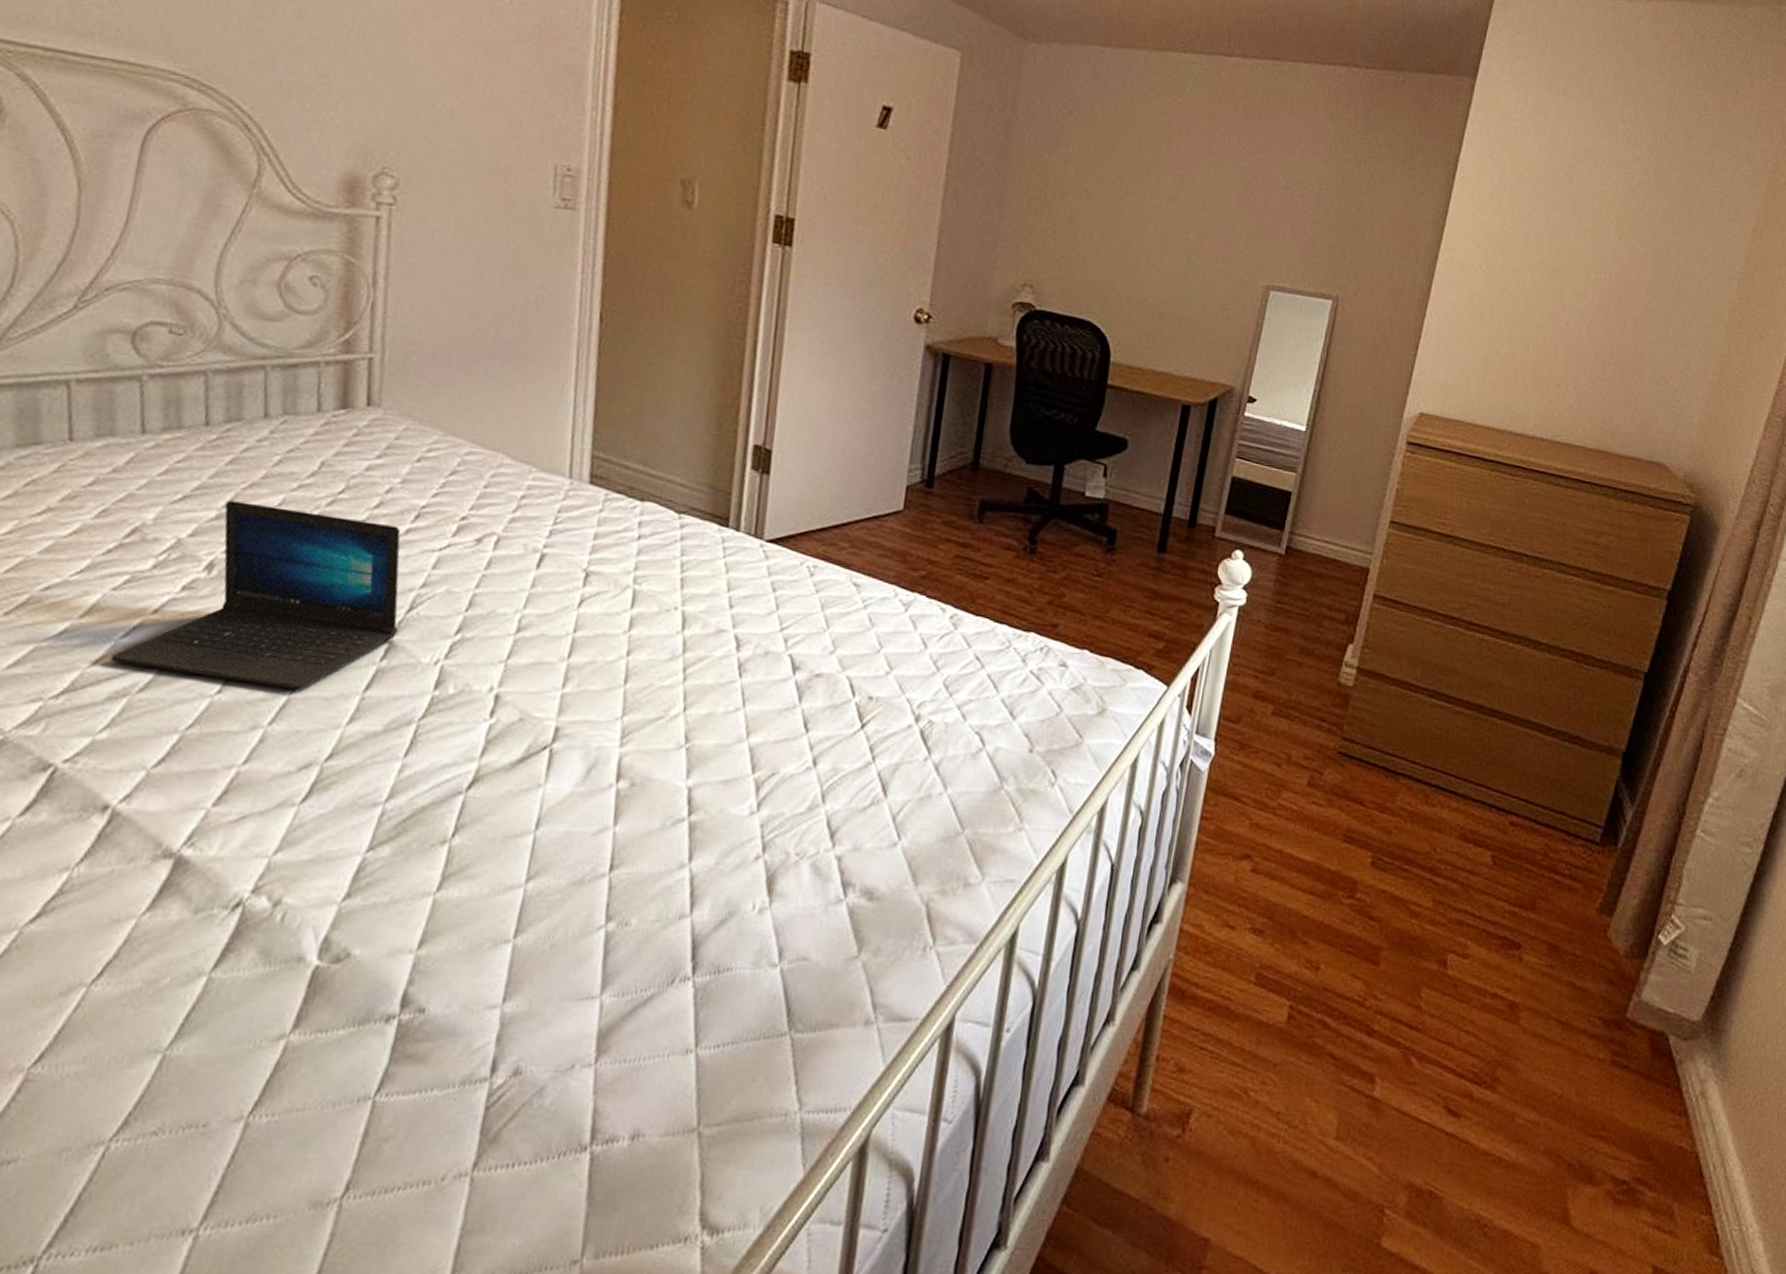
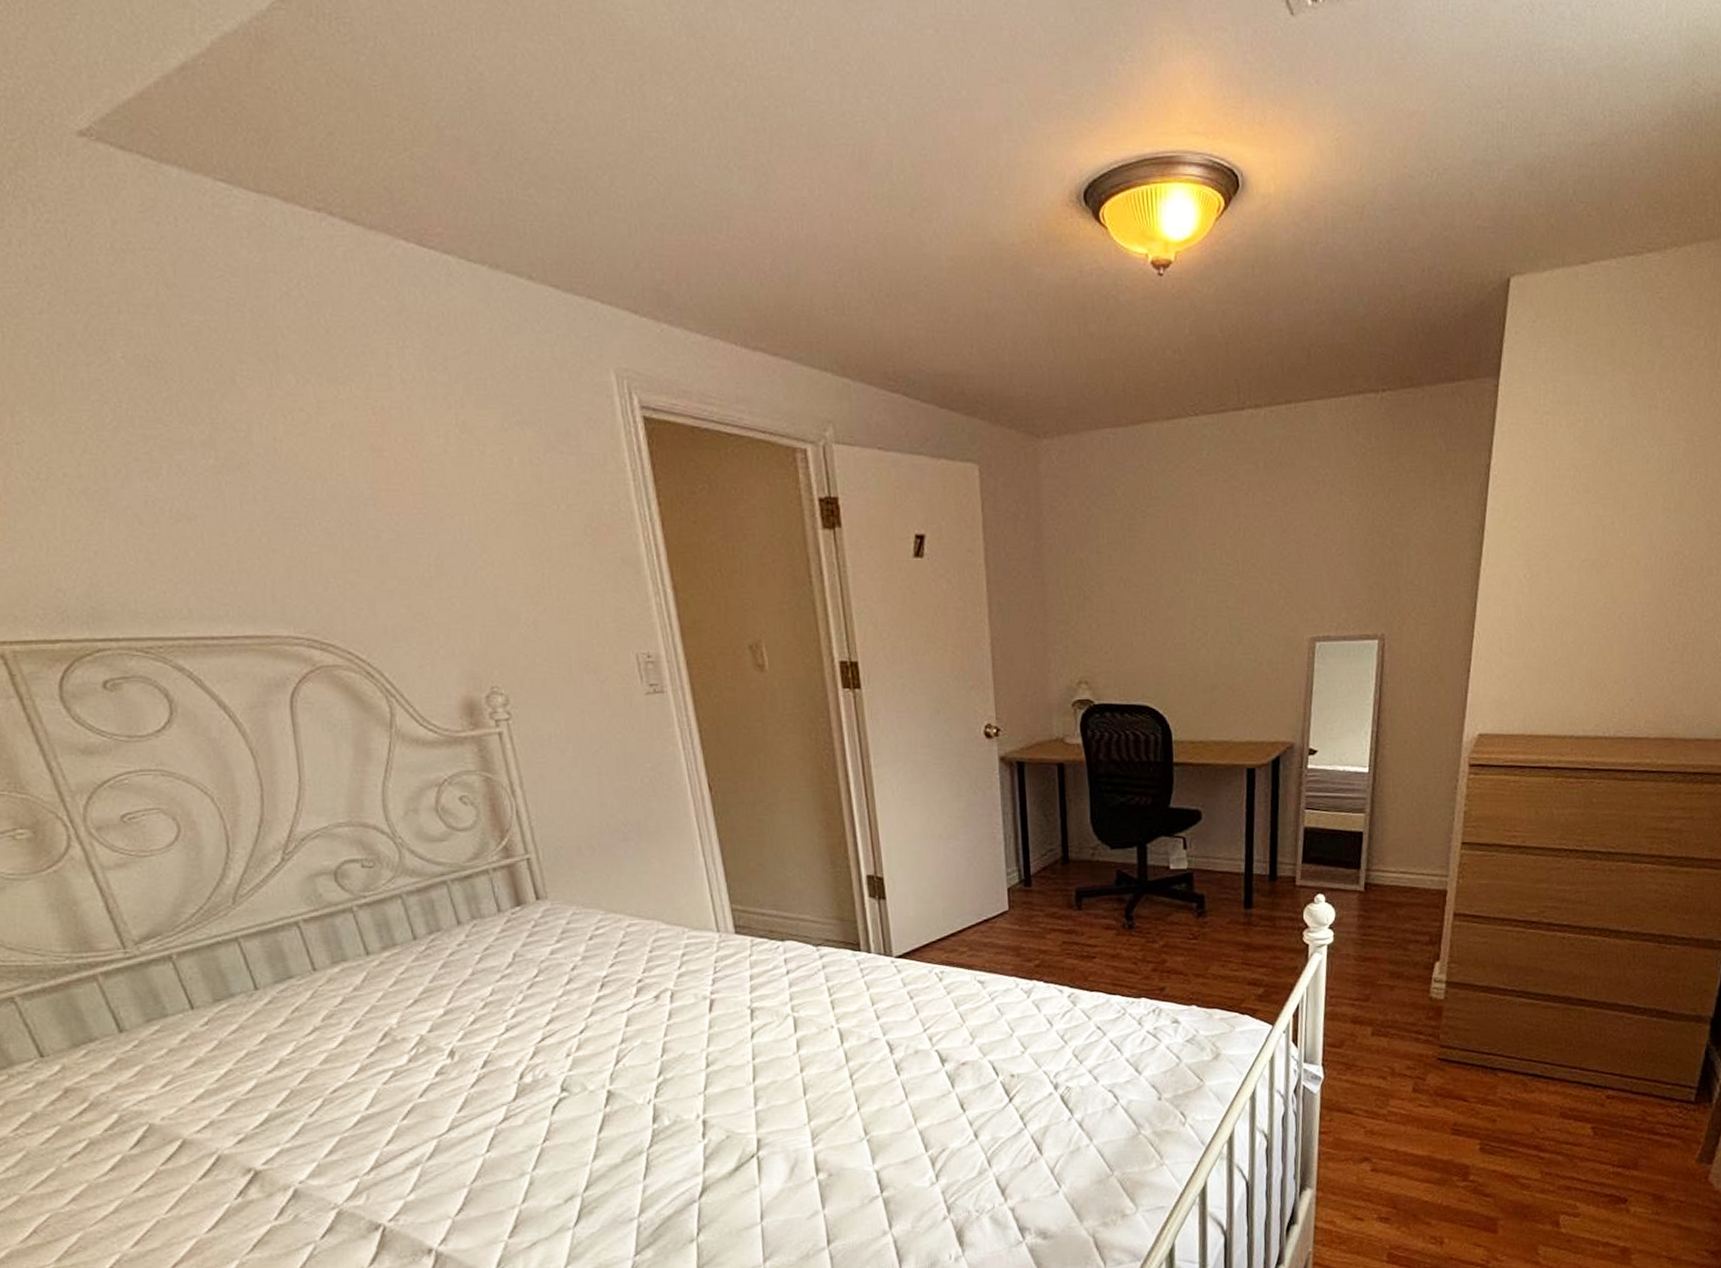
laptop: present [111,500,401,690] -> none [399,996,613,1141]

